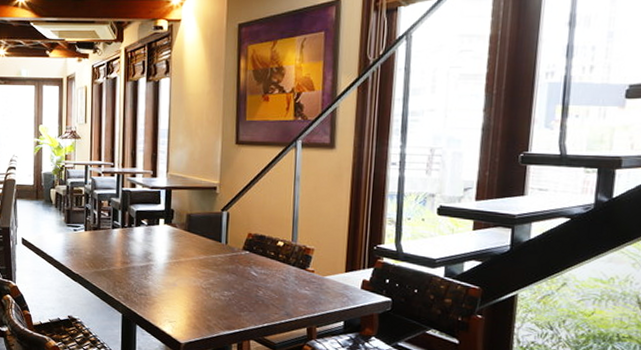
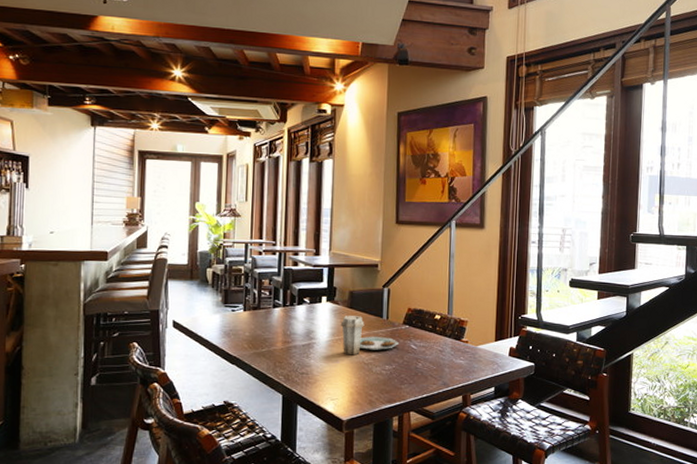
plate: none [178,239,238,280] -> present [340,316,399,356]

